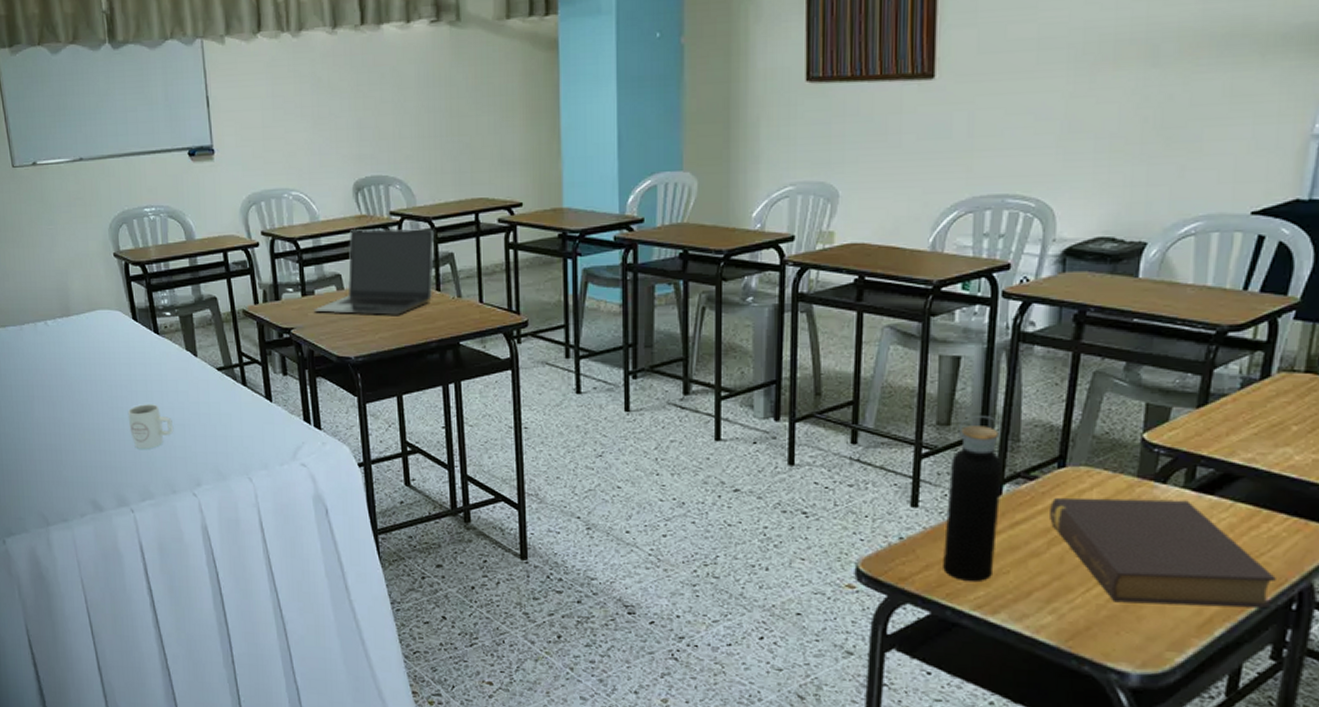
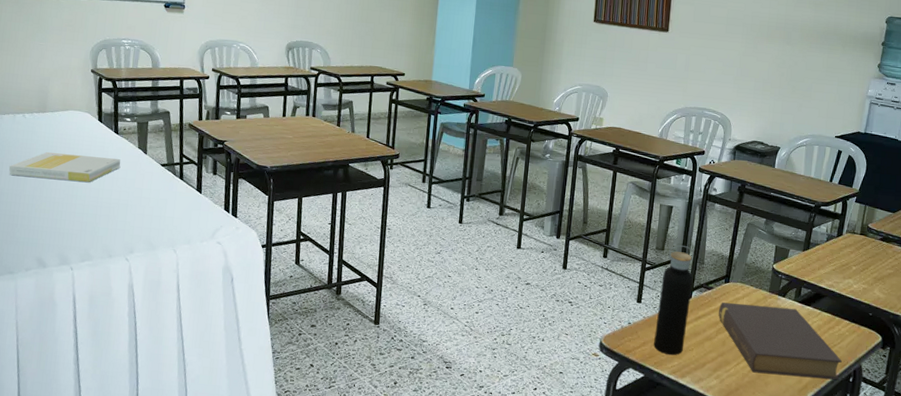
book: none [40,365,169,400] -> present [8,152,121,182]
mug: present [127,404,174,449] -> none [81,186,119,221]
laptop: present [313,228,435,316] -> none [244,75,341,141]

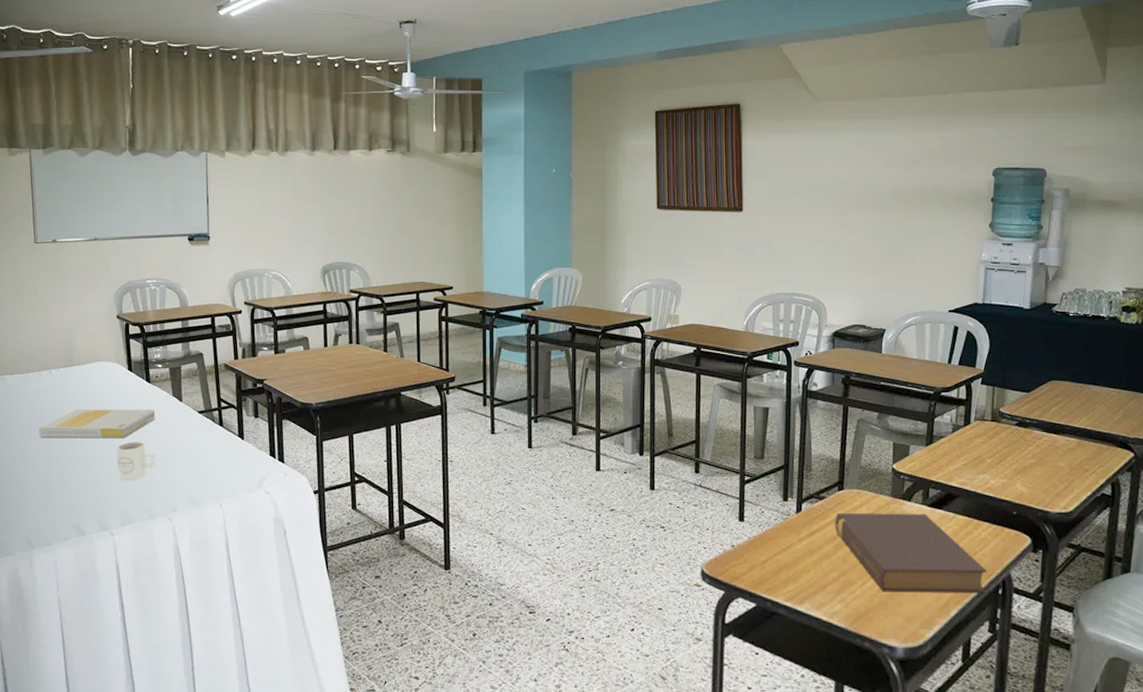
mug: none [81,186,119,221] -> present [116,441,157,480]
water bottle: present [654,245,694,355] -> none [763,452,802,578]

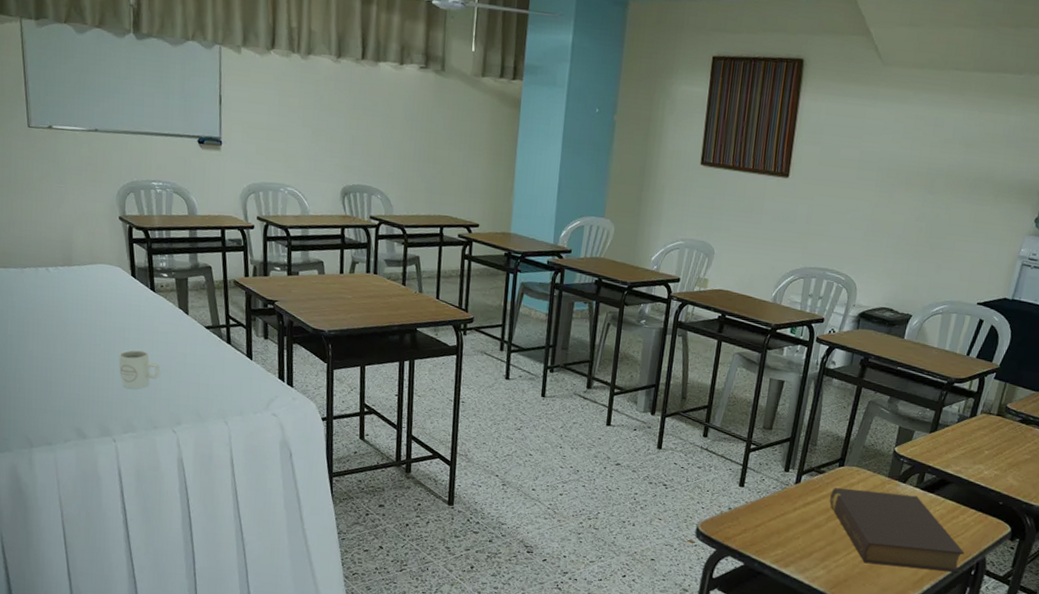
book: present [38,409,156,438] -> none [35,311,160,346]

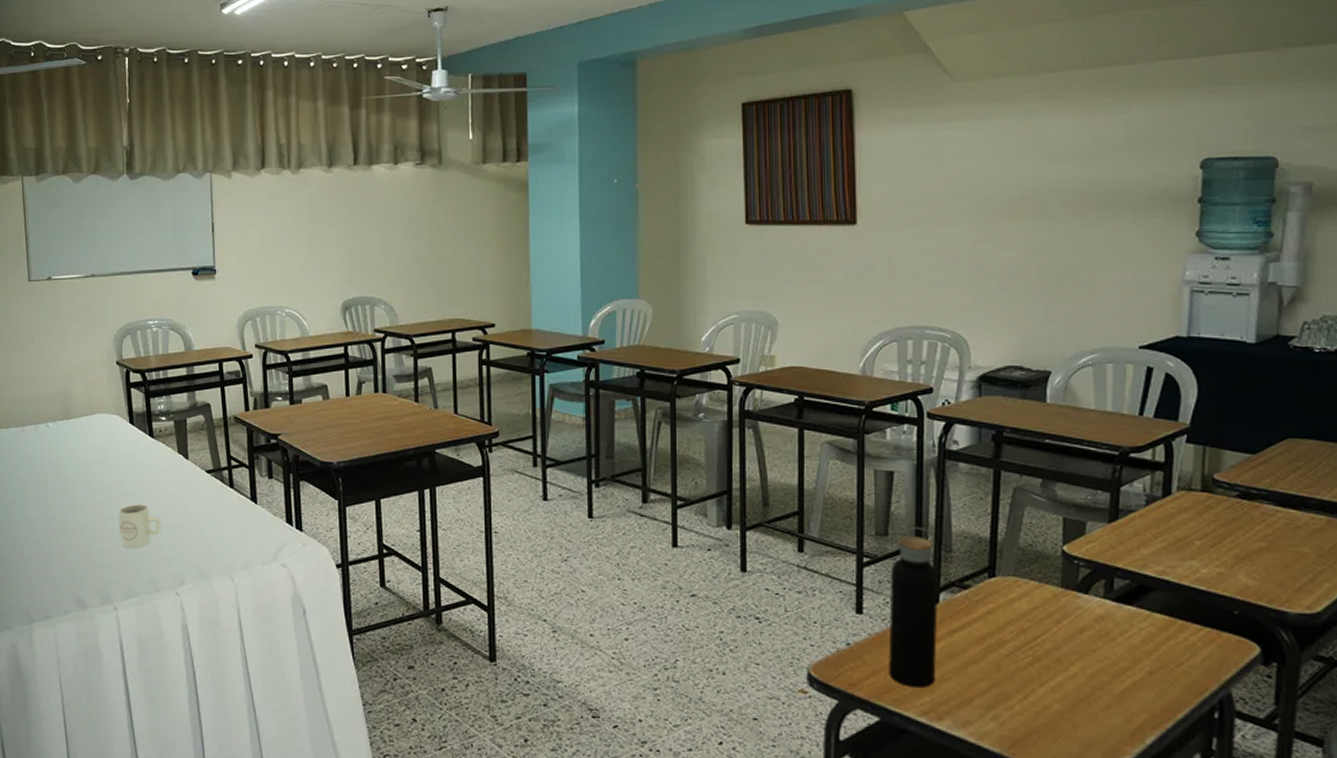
water bottle: none [756,424,806,543] -> present [888,527,939,687]
book: present [829,487,964,572] -> none [984,606,1197,716]

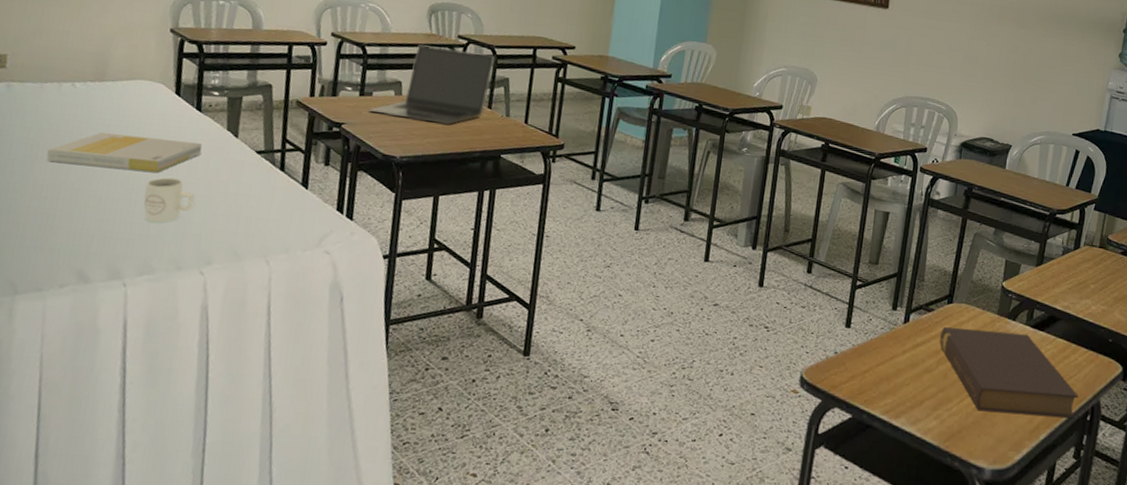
book: none [35,467,160,500] -> present [46,132,202,172]
laptop: none [300,343,415,425] -> present [368,44,495,125]
water bottle: present [888,527,939,687] -> none [864,259,912,391]
book: none [984,606,1197,716] -> present [940,326,1078,418]

